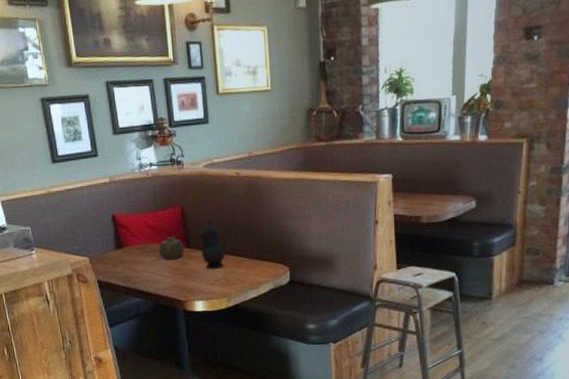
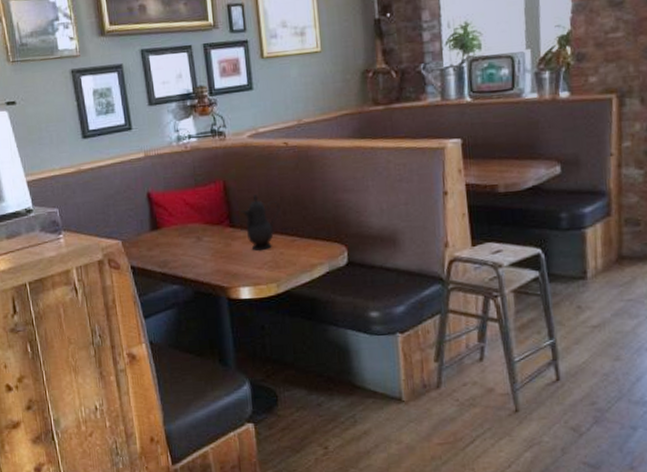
teapot: present [158,237,185,260] -> none [199,215,228,241]

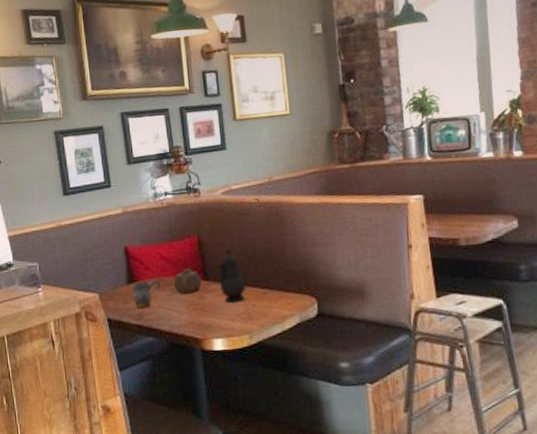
mug: none [154,226,185,255] -> present [130,279,160,308]
teapot: none [199,215,228,241] -> present [174,269,202,294]

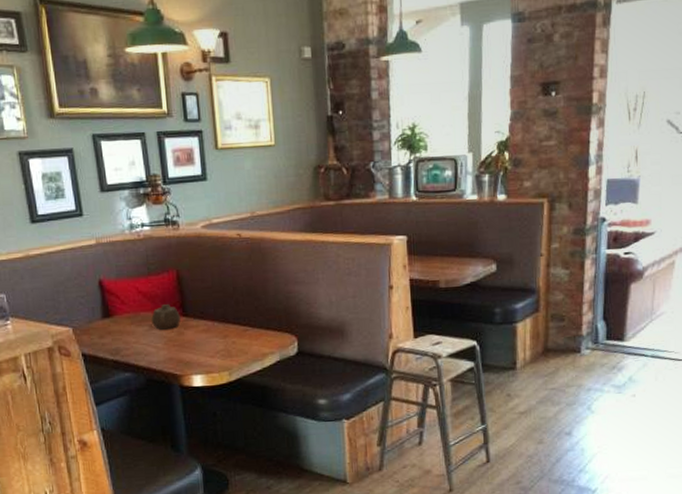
mug: present [130,279,160,308] -> none [106,314,138,343]
coffeepot: present [212,249,252,304] -> none [192,285,233,340]

